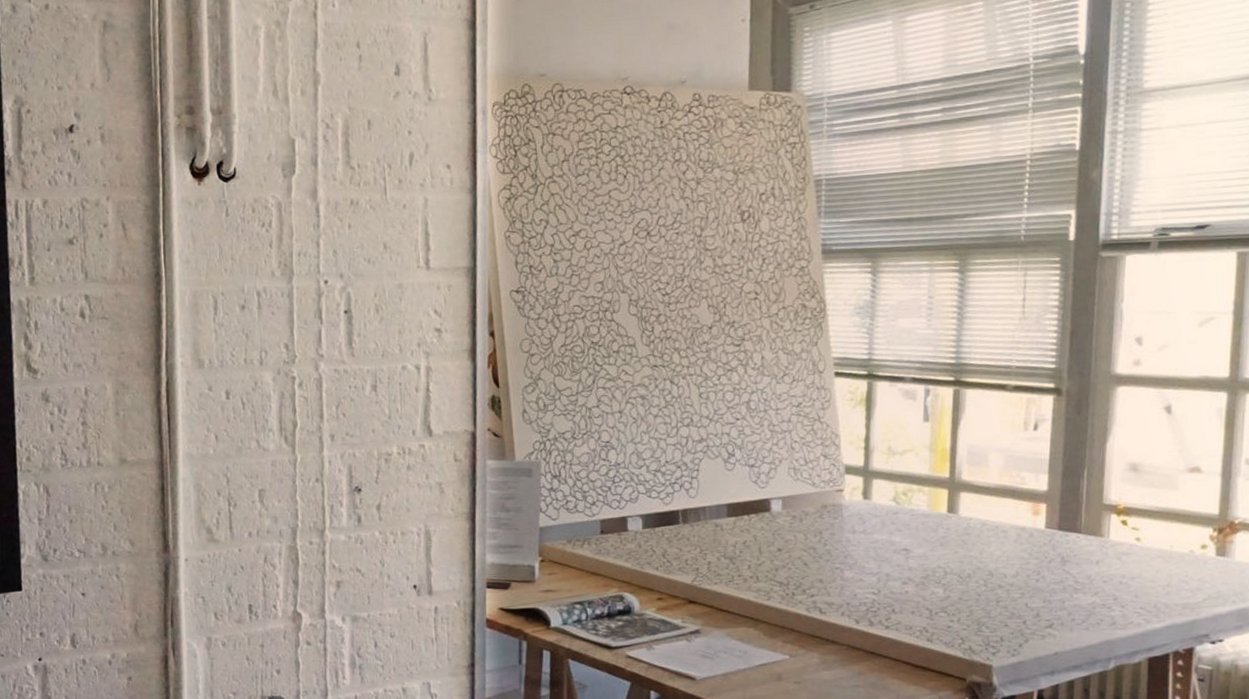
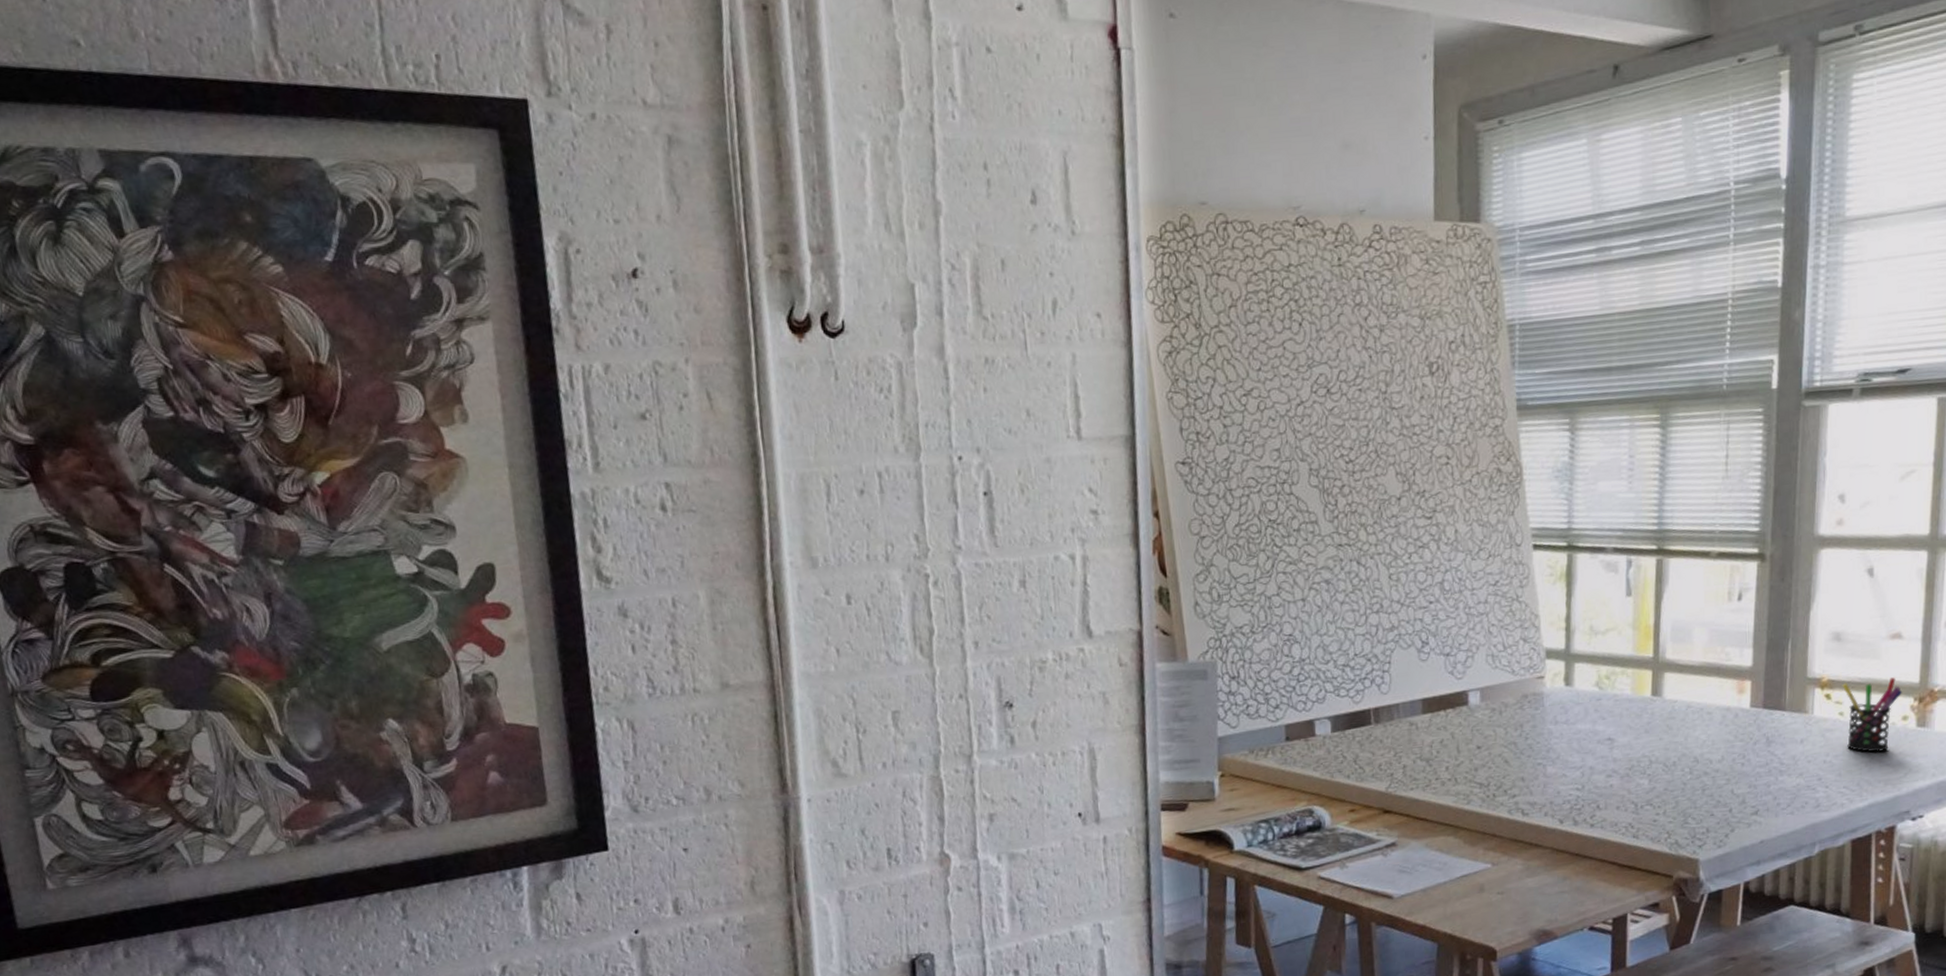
pen holder: none [1139,508,1202,577] -> present [1842,677,1903,753]

